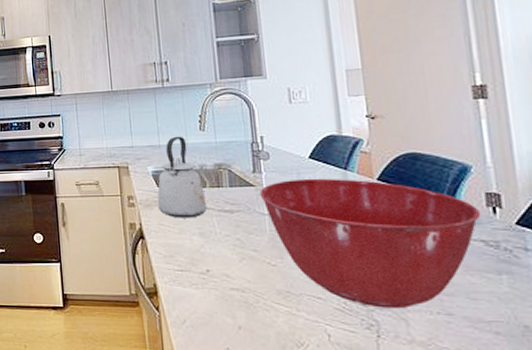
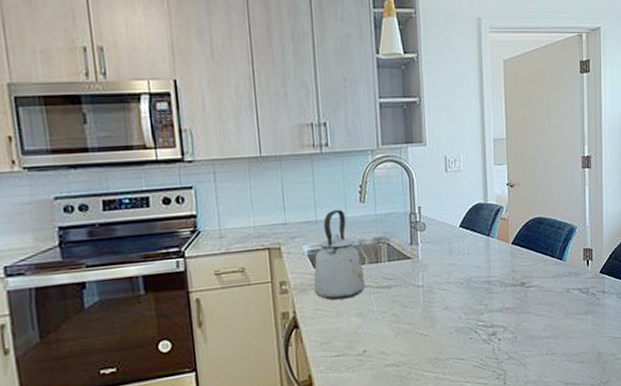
mixing bowl: present [259,178,482,309] -> none [415,245,580,359]

